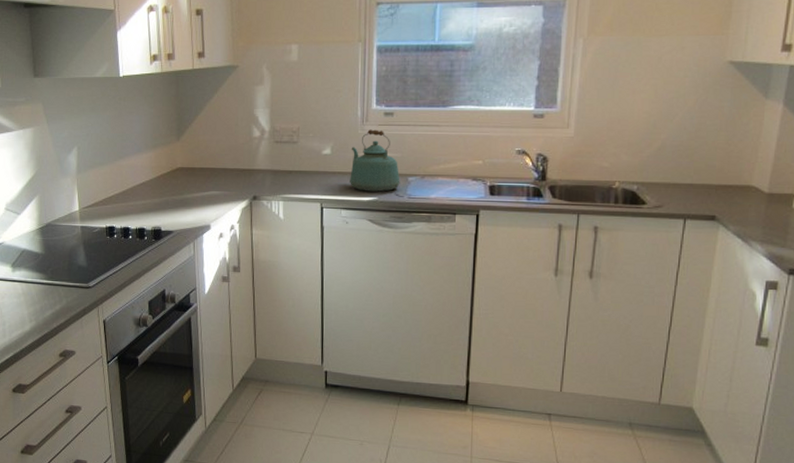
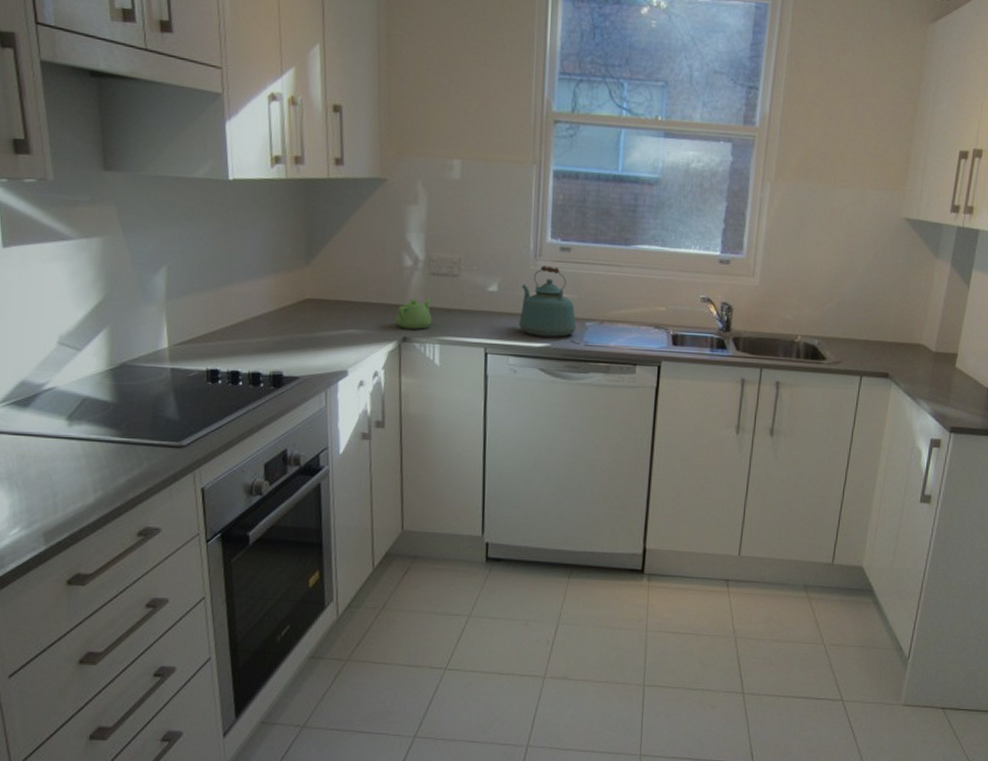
teapot: none [247,163,277,189] -> present [395,298,432,330]

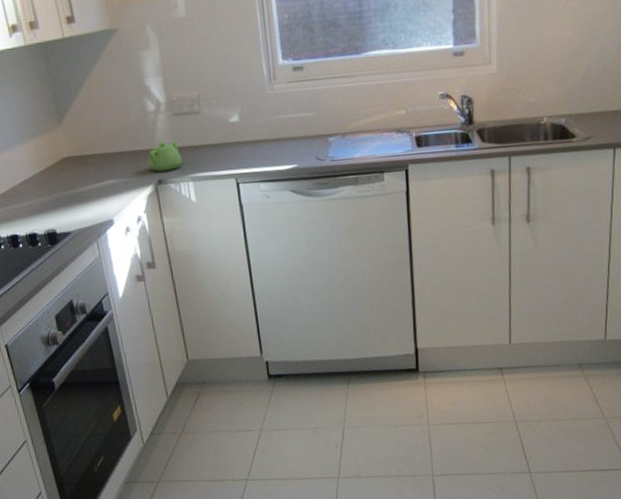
kettle: present [519,265,577,338] -> none [261,87,320,160]

